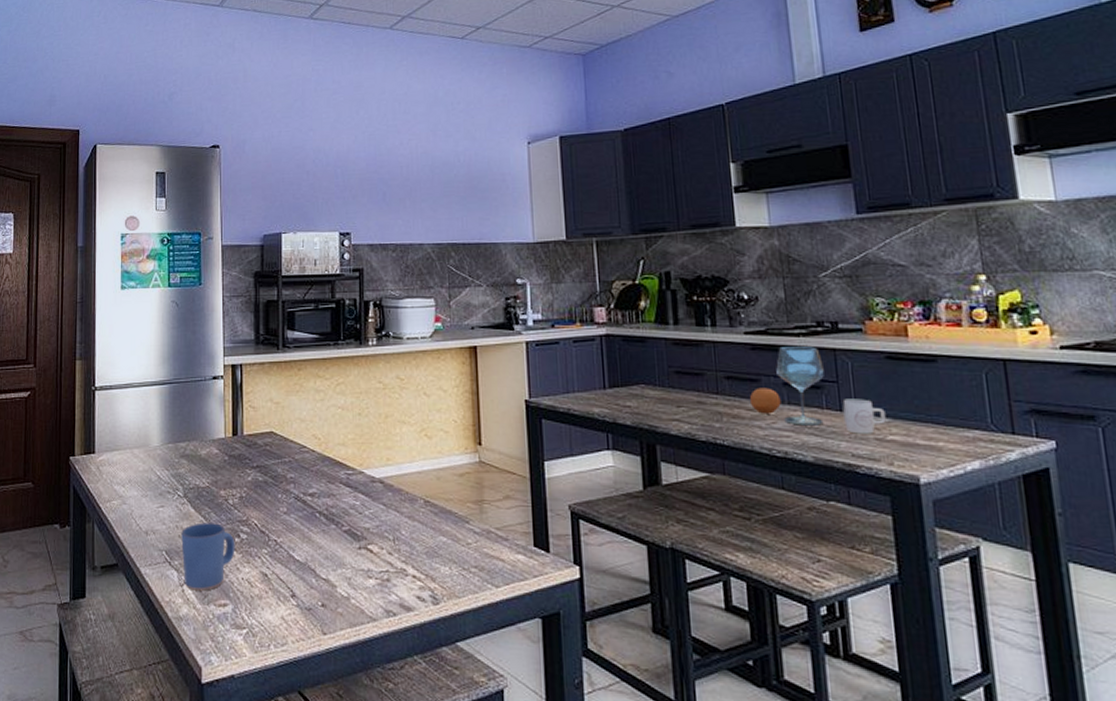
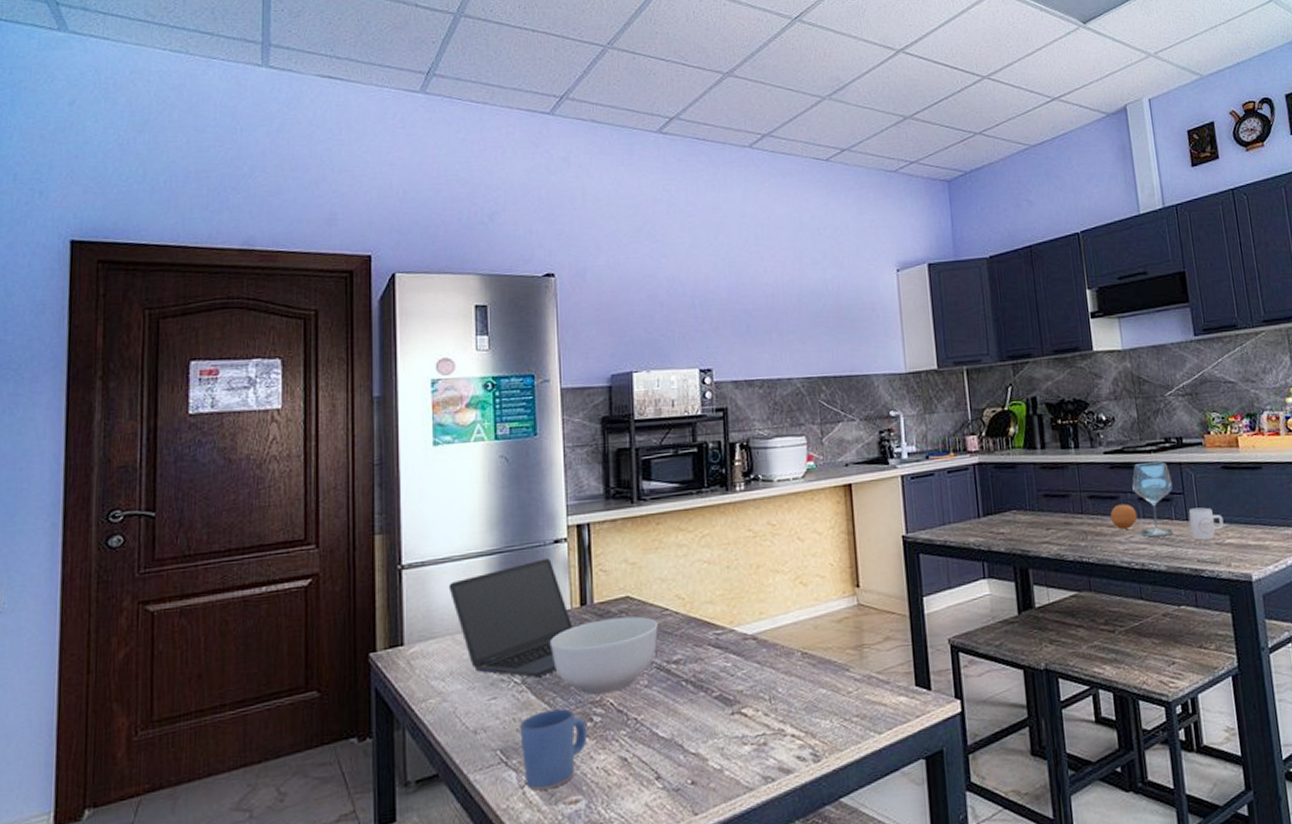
laptop: none [129,392,226,493] -> present [448,558,573,677]
bowl: none [206,450,297,516] -> present [549,616,658,696]

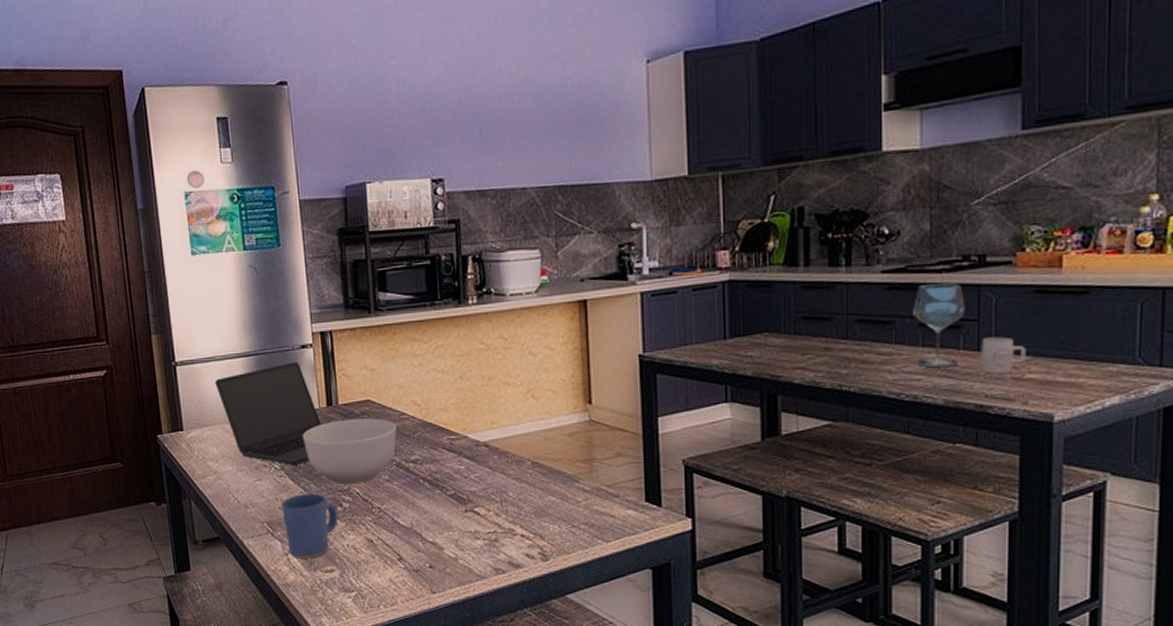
fruit: present [1110,503,1137,530] -> none [880,329,915,358]

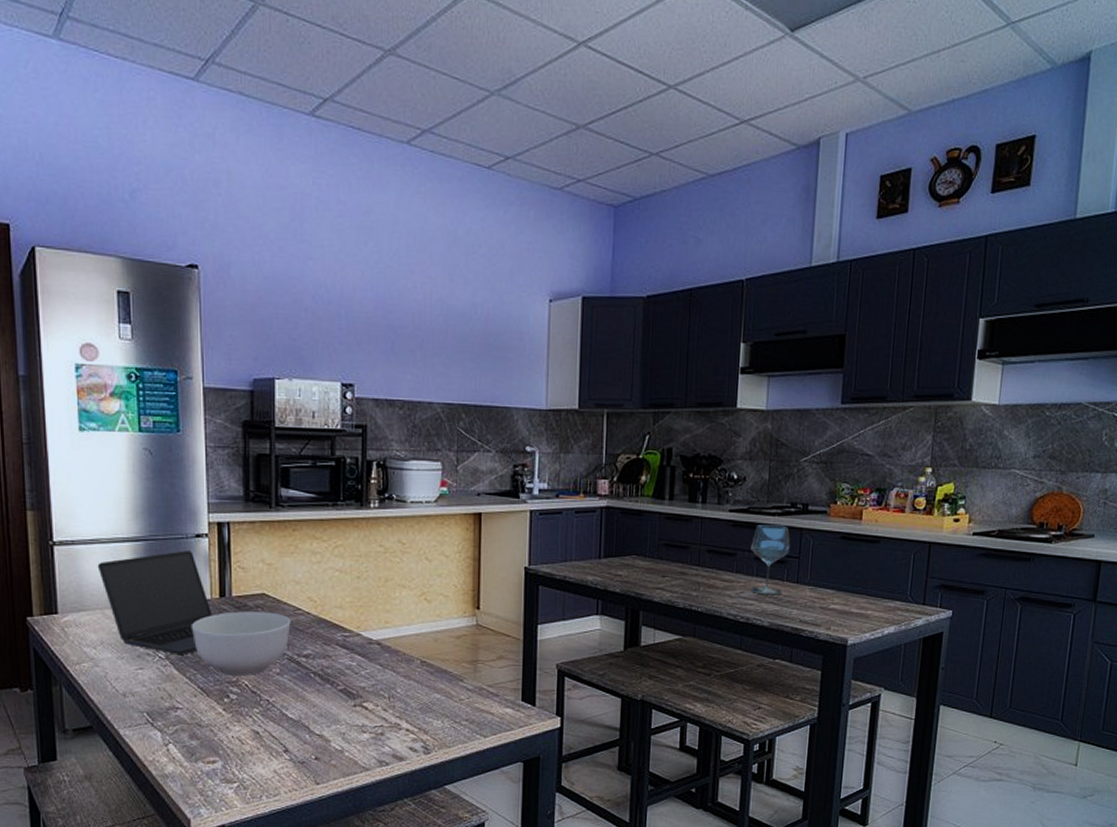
mug: present [281,494,339,559] -> none [164,684,225,749]
mug: present [981,337,1026,374] -> none [798,572,832,603]

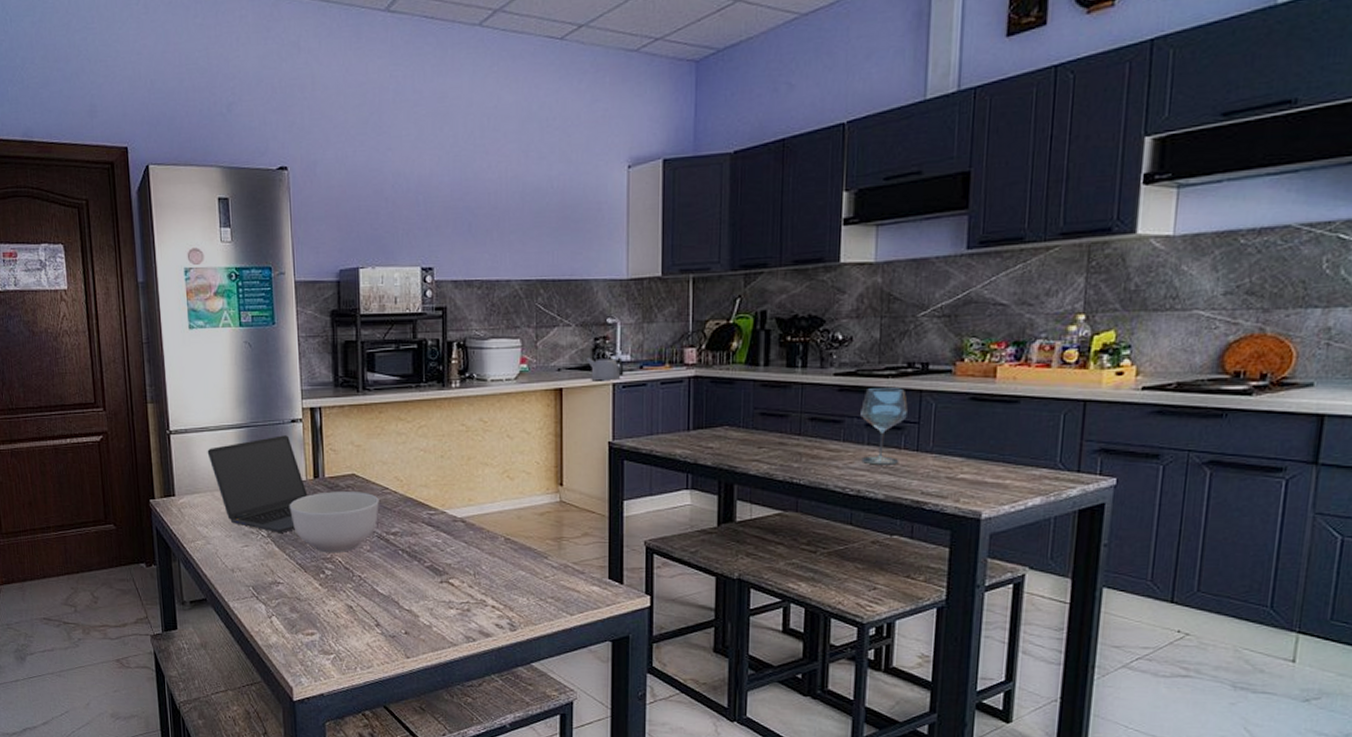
kettle: none [504,474,541,508] -> present [585,347,624,381]

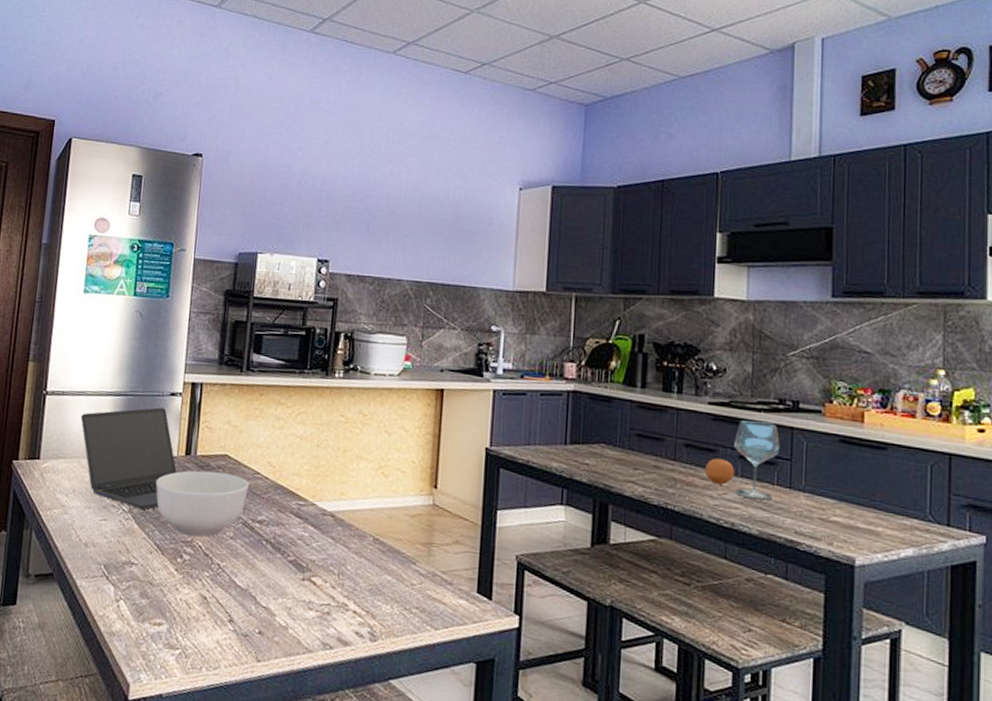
kettle: present [585,347,624,381] -> none [468,352,506,387]
fruit: none [830,429,861,454] -> present [704,458,735,485]

